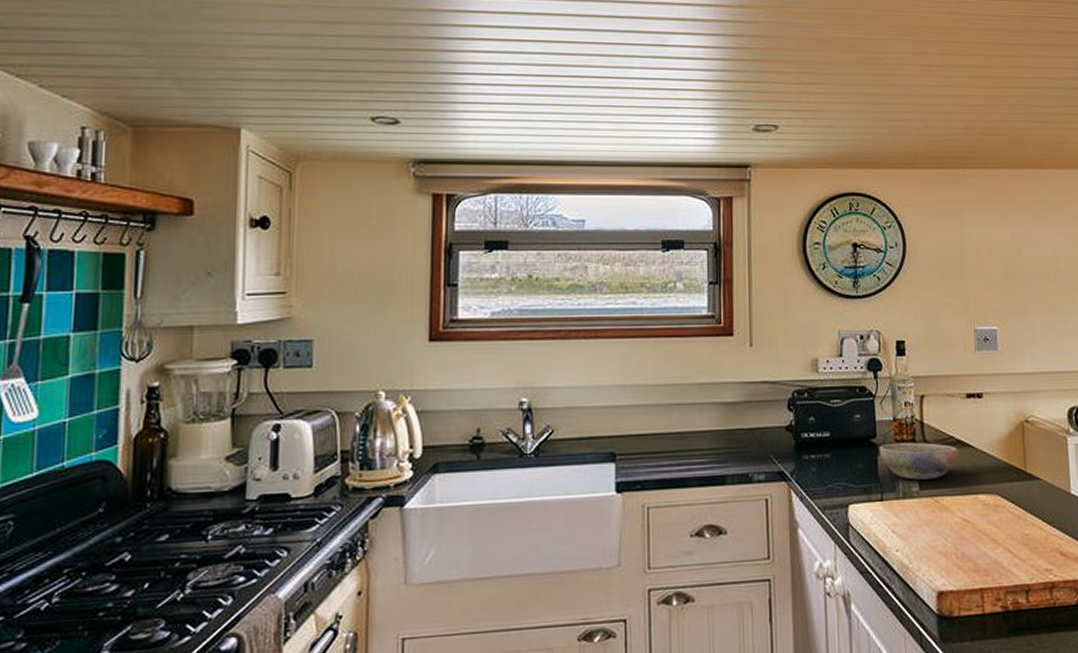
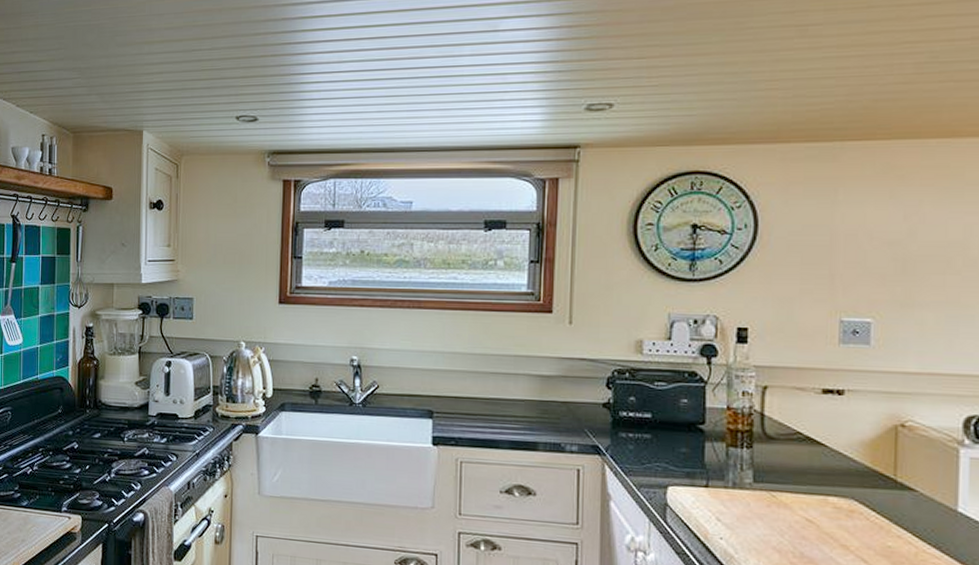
bowl: present [879,442,959,480] -> none [707,431,806,474]

